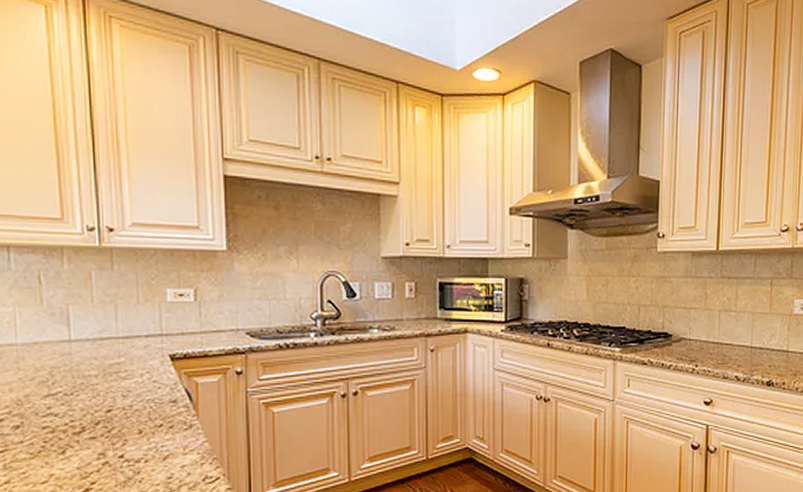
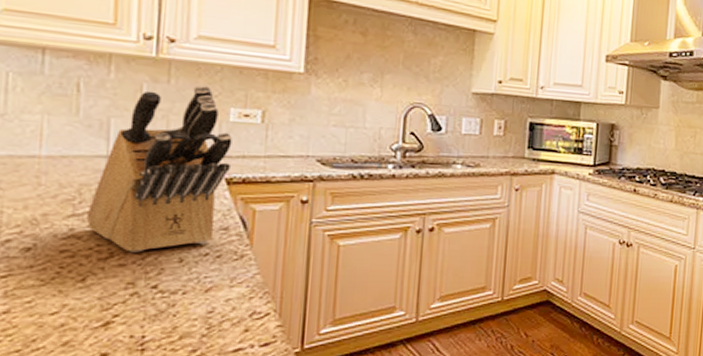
knife block: none [59,269,172,426] -> present [86,85,232,253]

